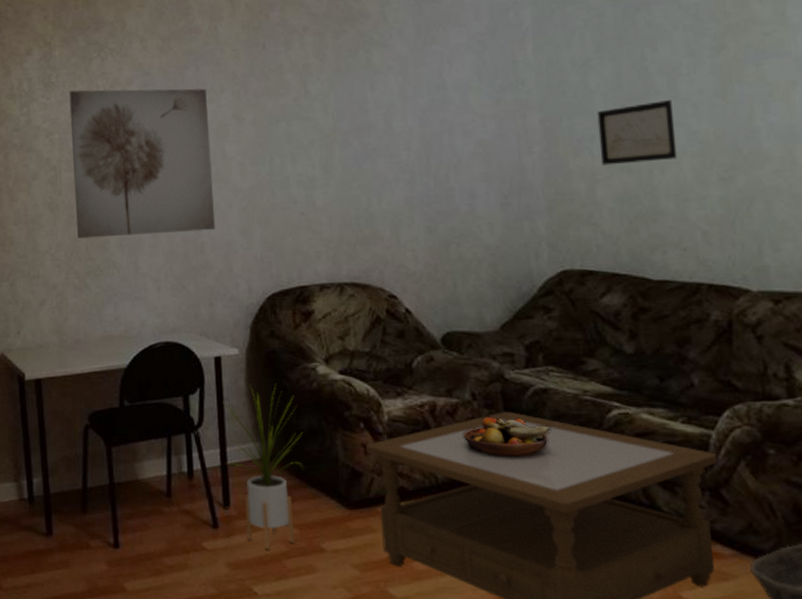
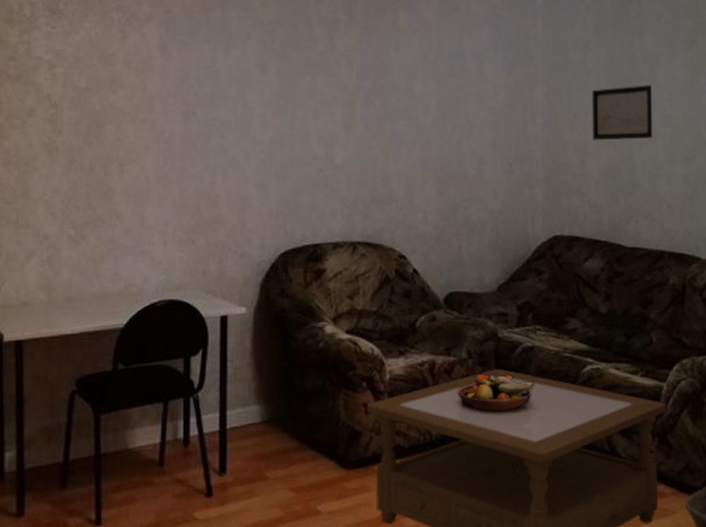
wall art: present [69,88,216,238] -> none [77,21,232,185]
house plant: present [223,383,303,550] -> none [226,344,306,516]

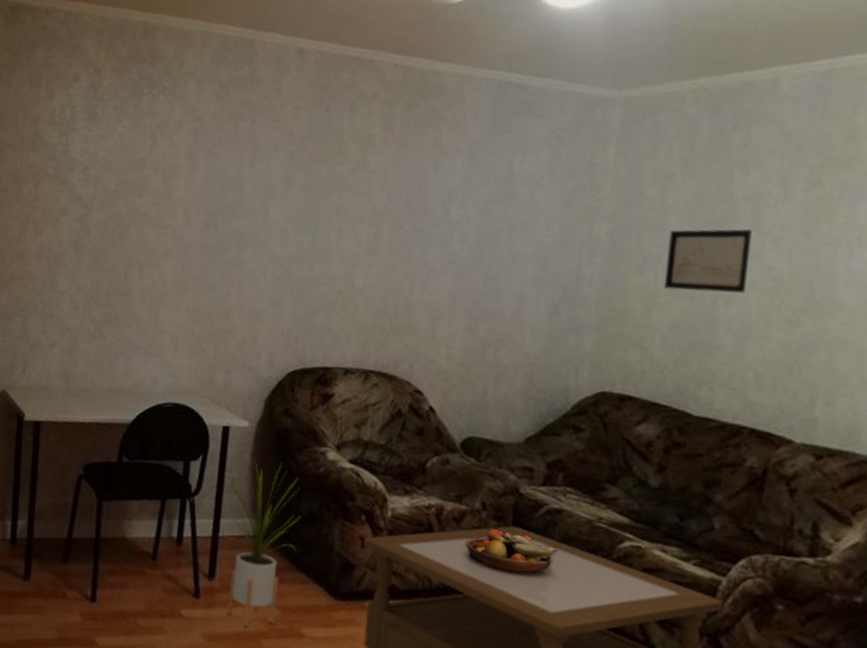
house plant: none [226,344,306,516] -> present [219,460,301,627]

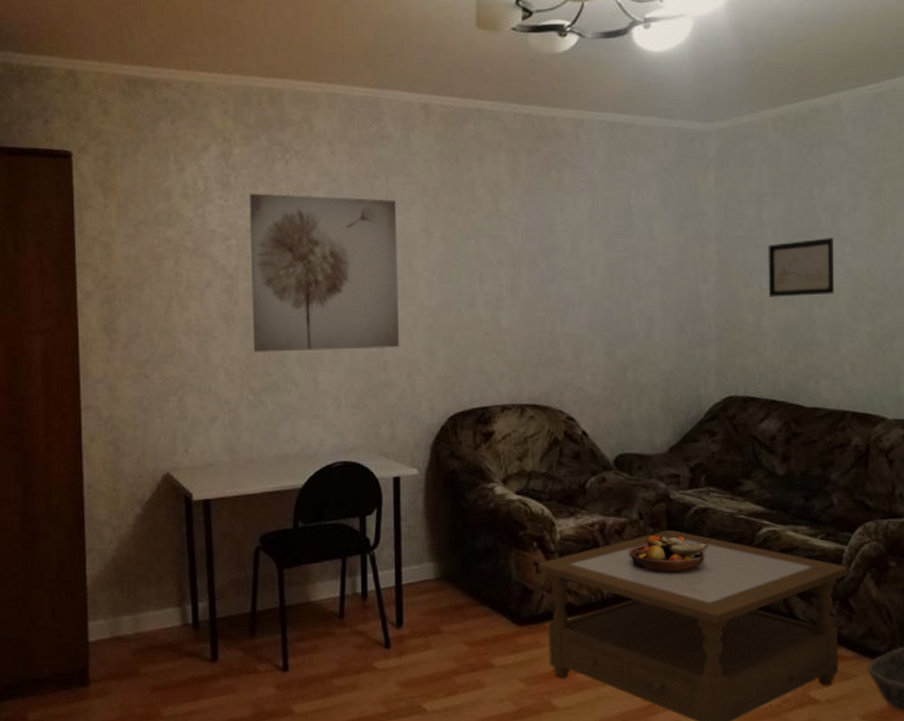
wall art: none [100,125,259,296] -> present [249,193,400,352]
house plant: present [219,460,301,627] -> none [400,504,478,668]

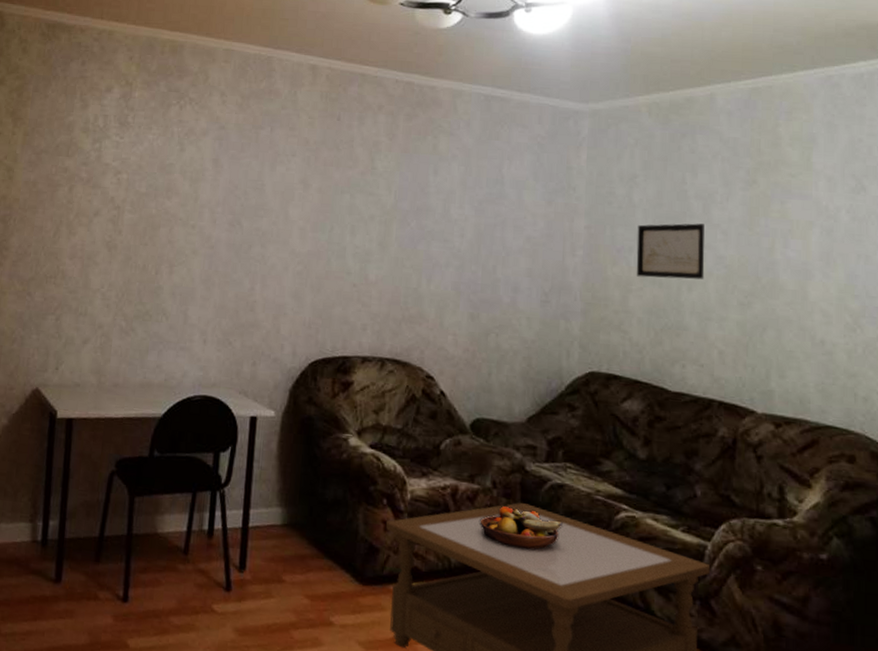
wall art: present [249,193,400,352] -> none [131,133,278,290]

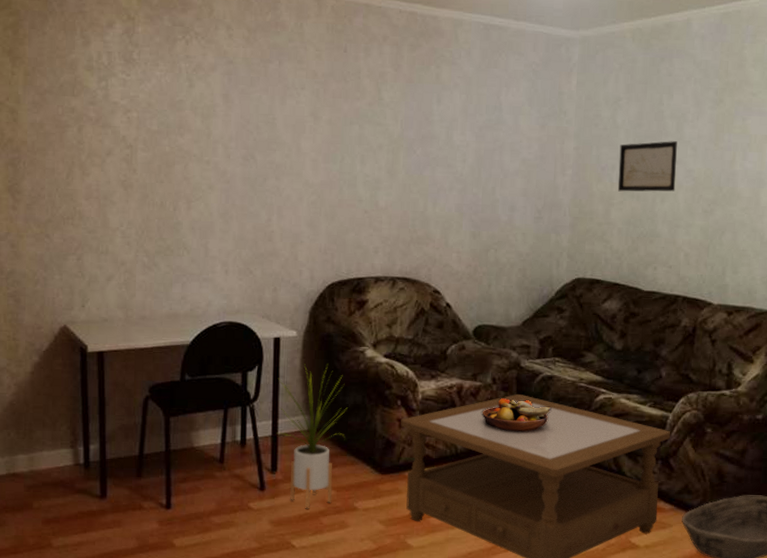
house plant: none [249,449,327,619] -> present [278,364,347,509]

